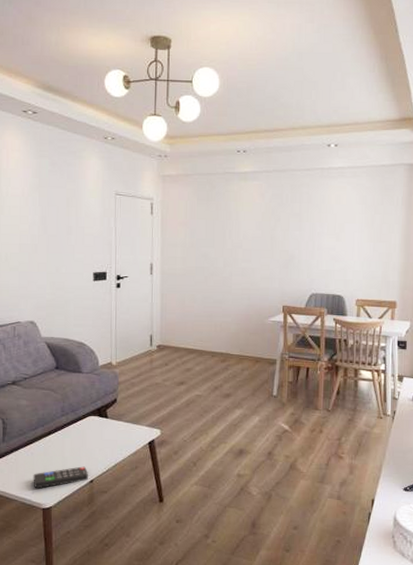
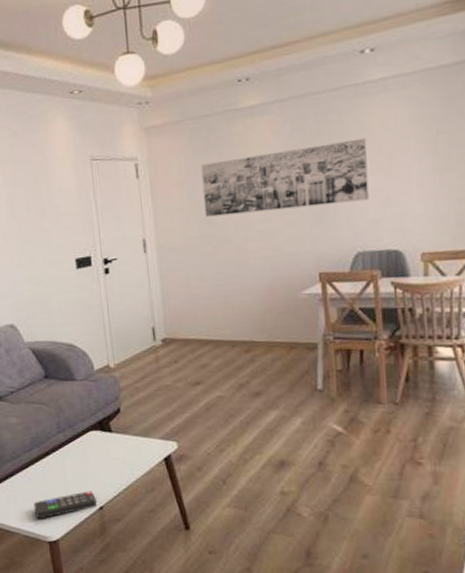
wall art: none [201,208,326,255] -> present [201,138,369,217]

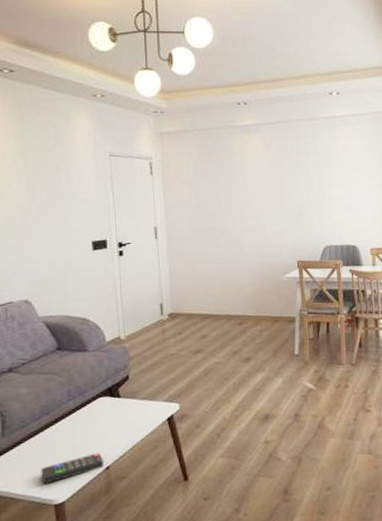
wall art: present [201,138,369,217] -> none [206,158,334,212]

